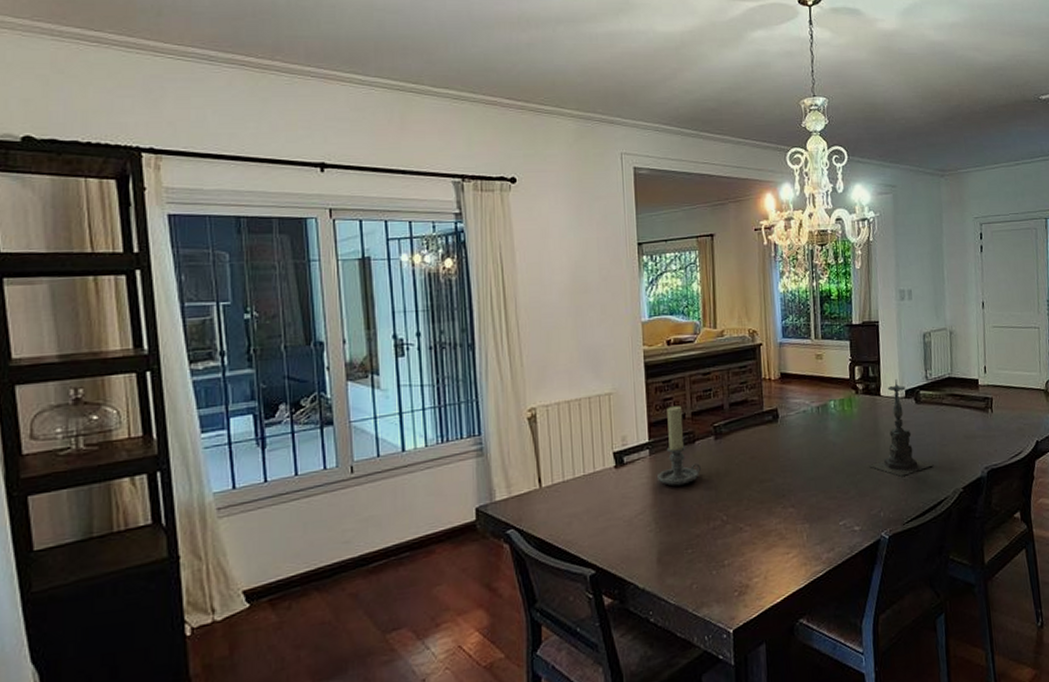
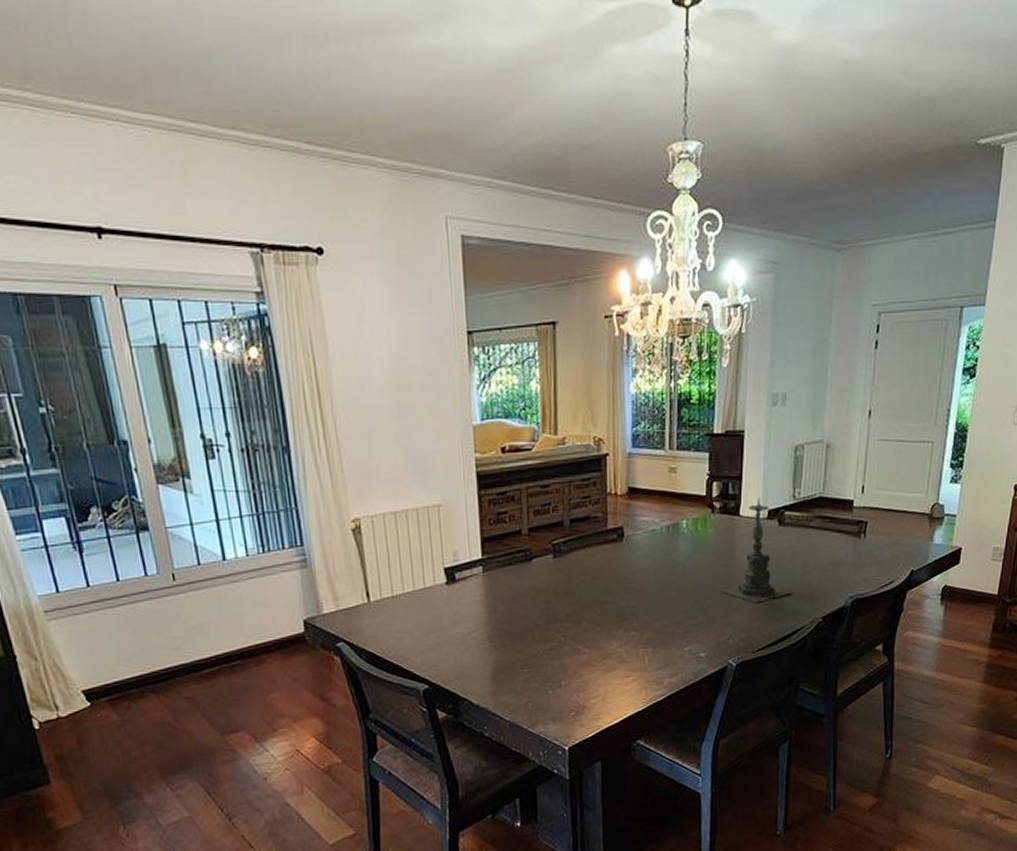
candle holder: present [657,406,701,486] -> none [491,520,538,605]

